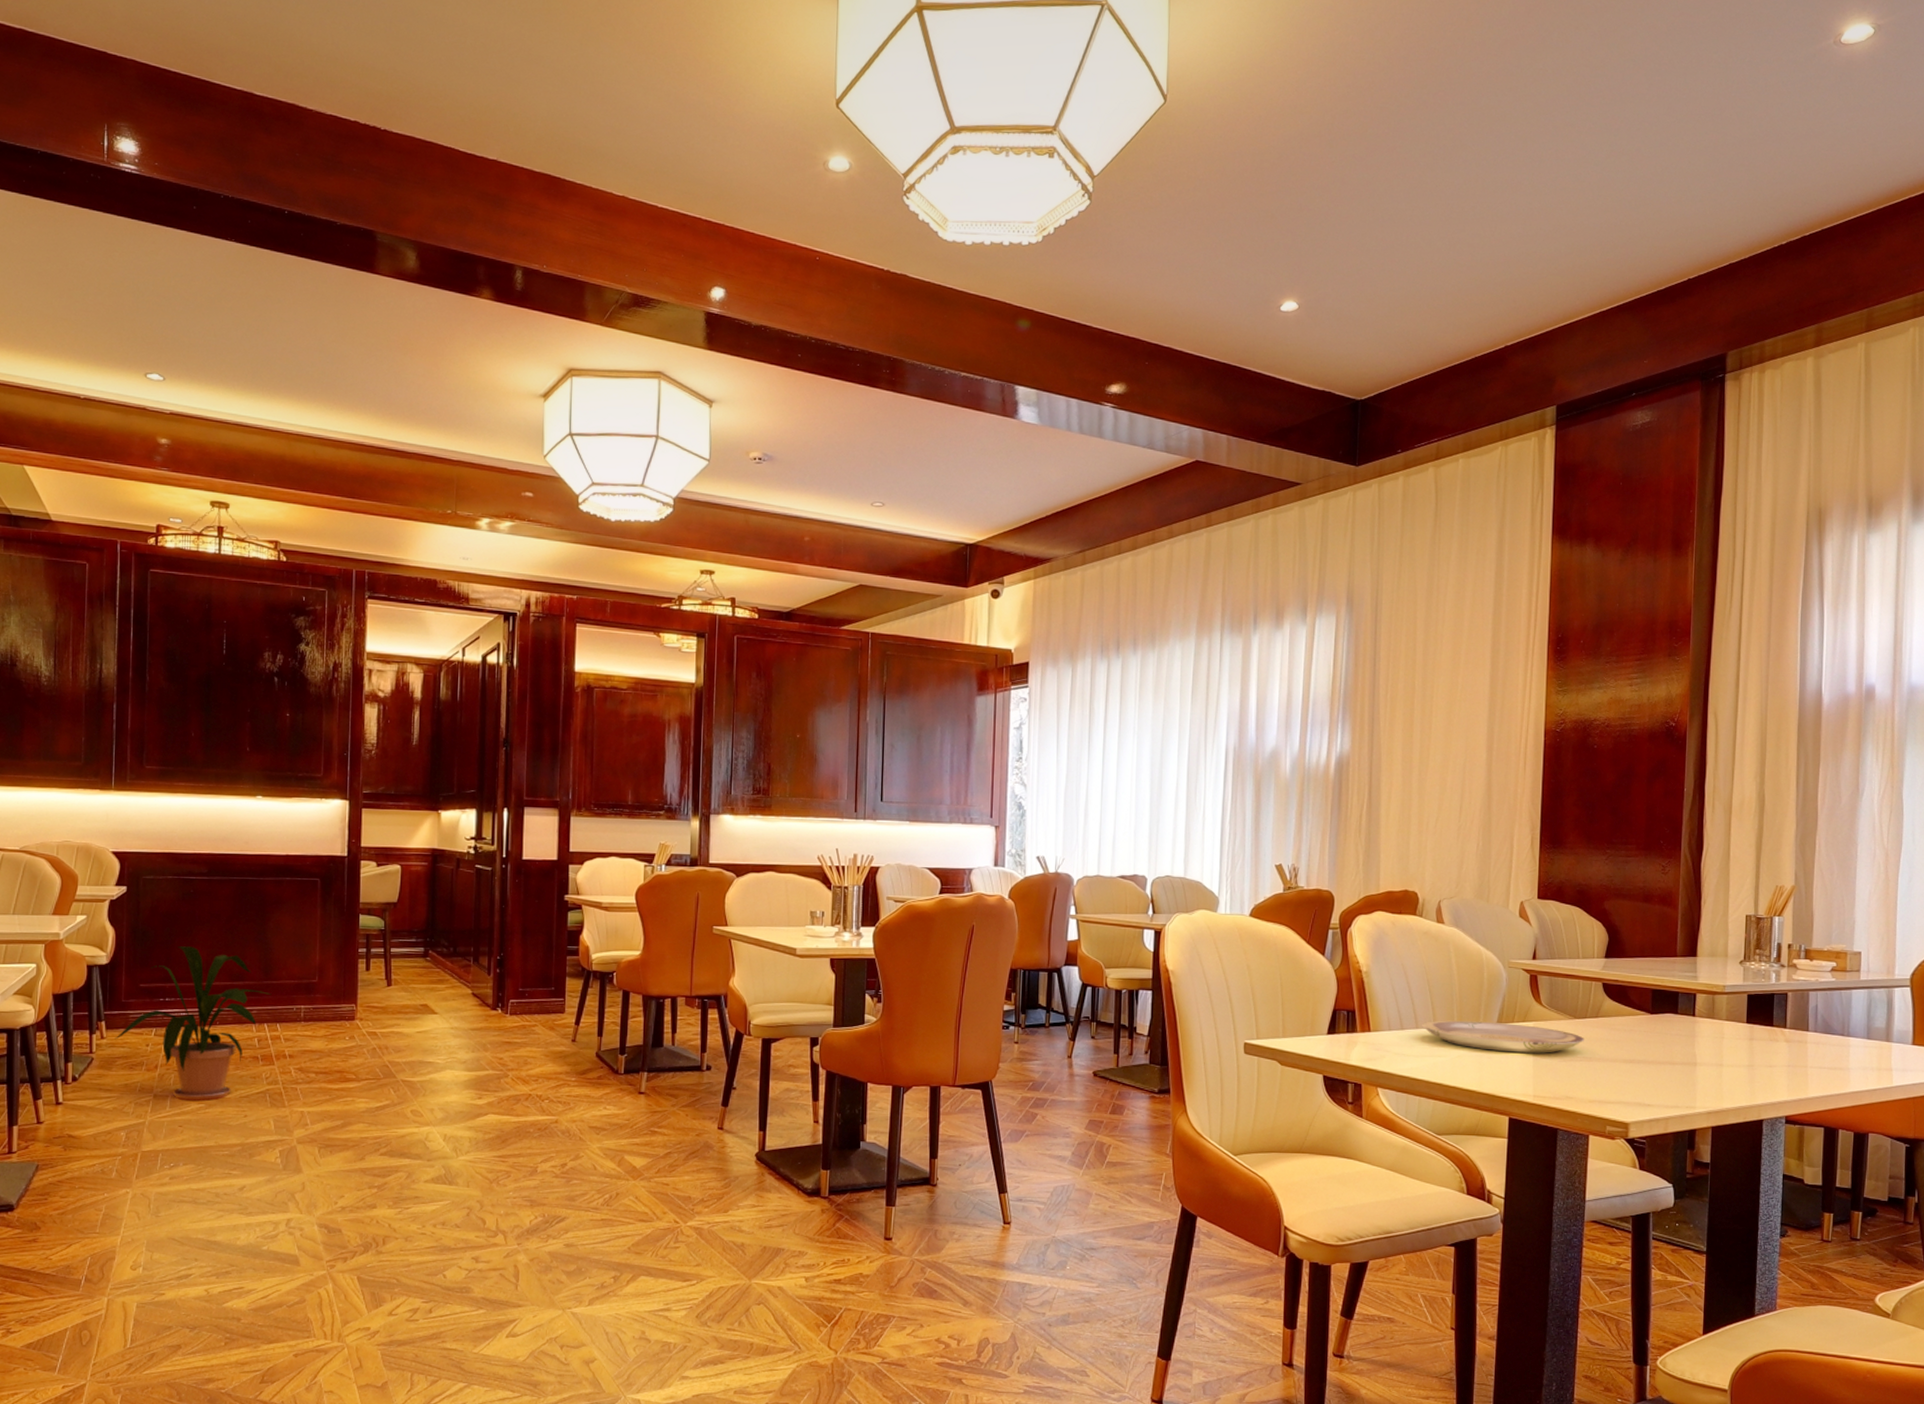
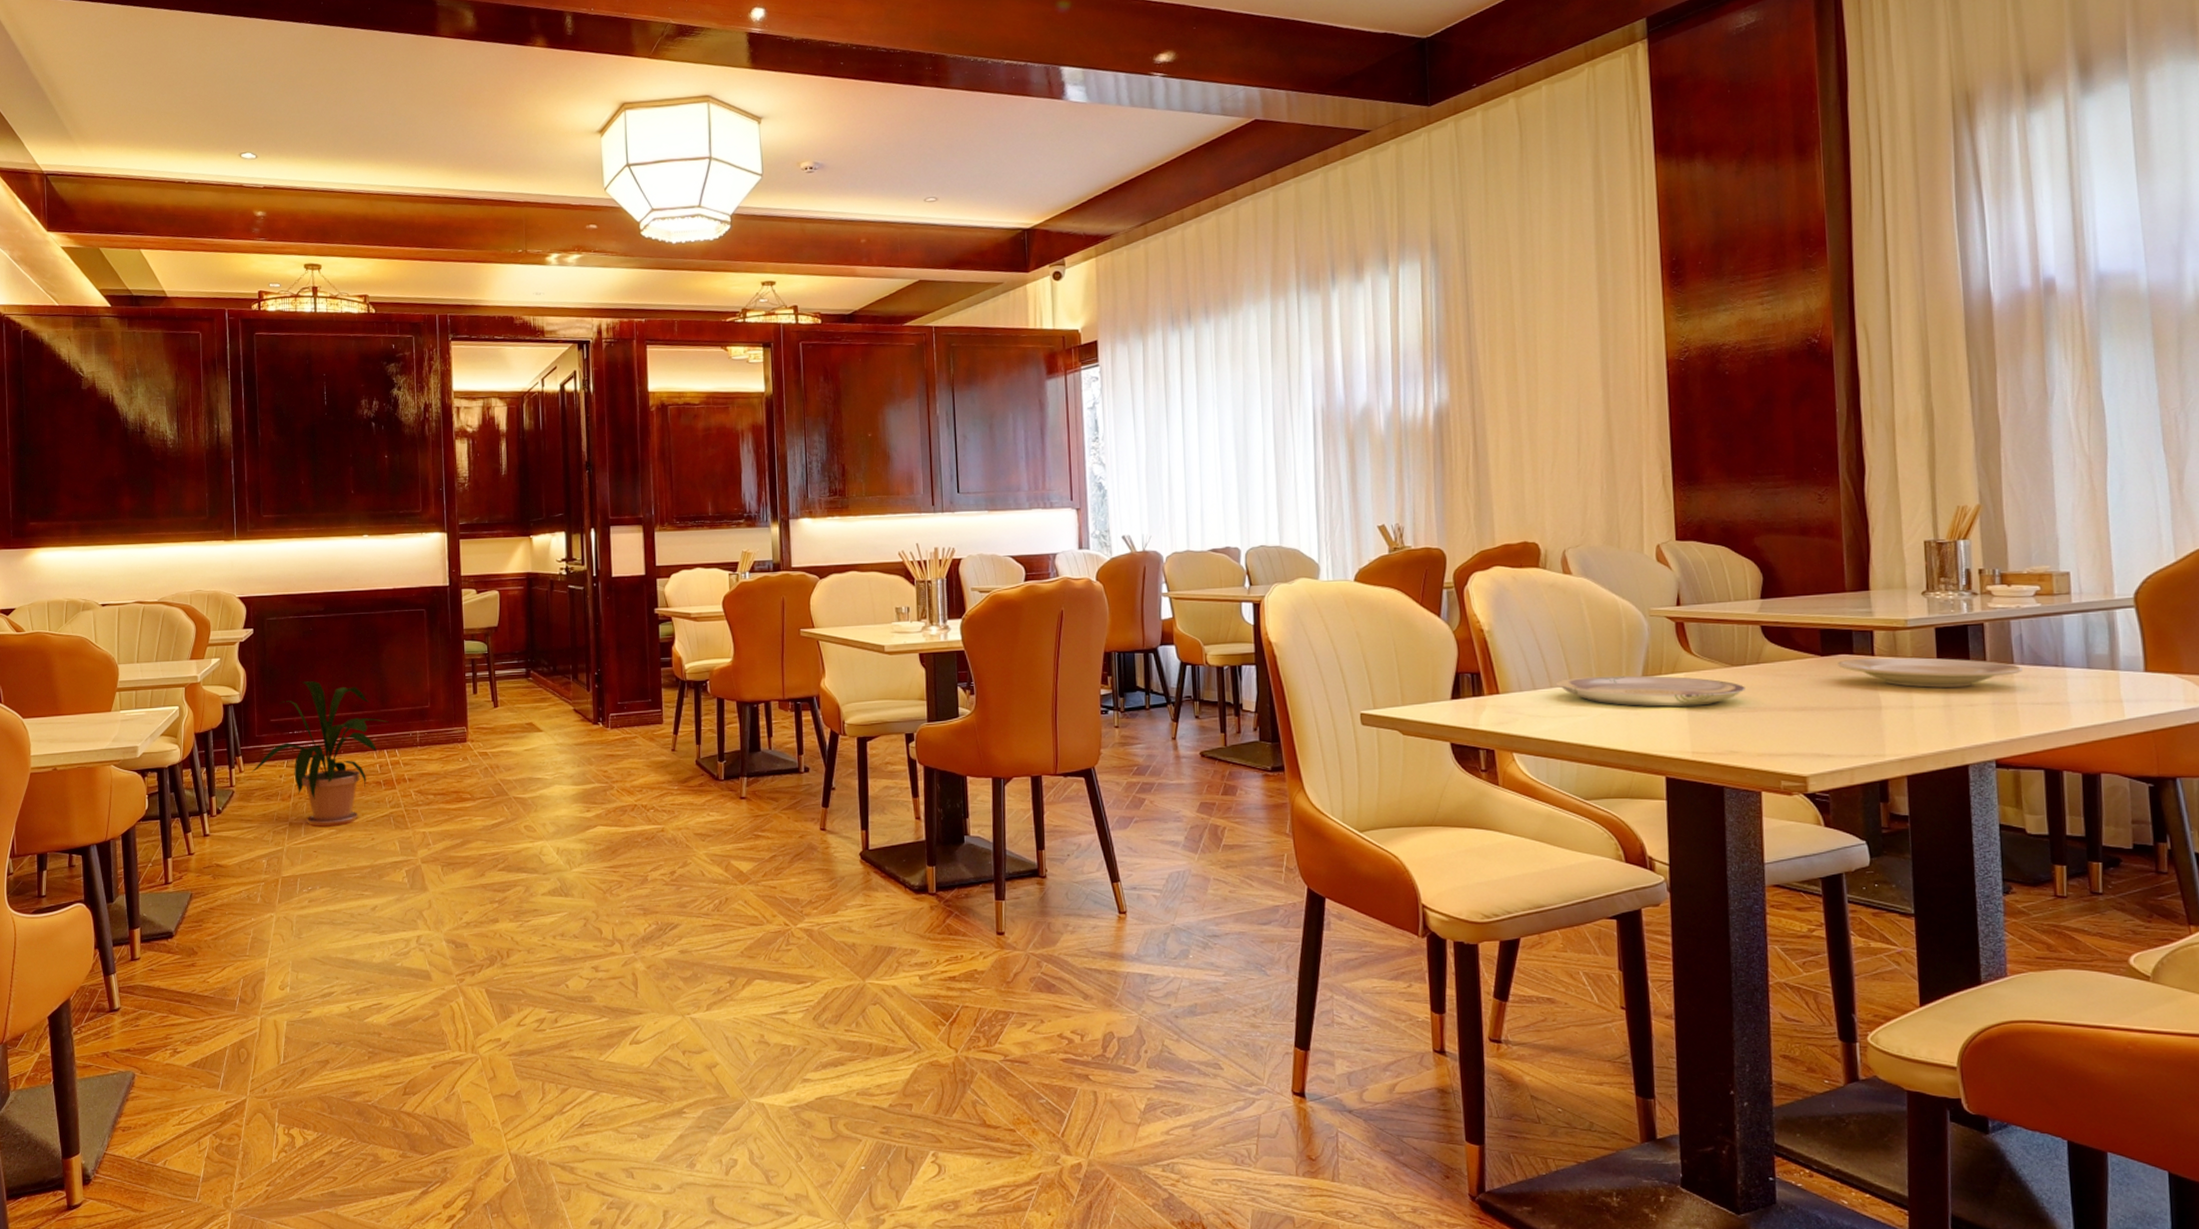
plate: none [1664,1018,1815,1049] -> present [1838,657,2023,688]

